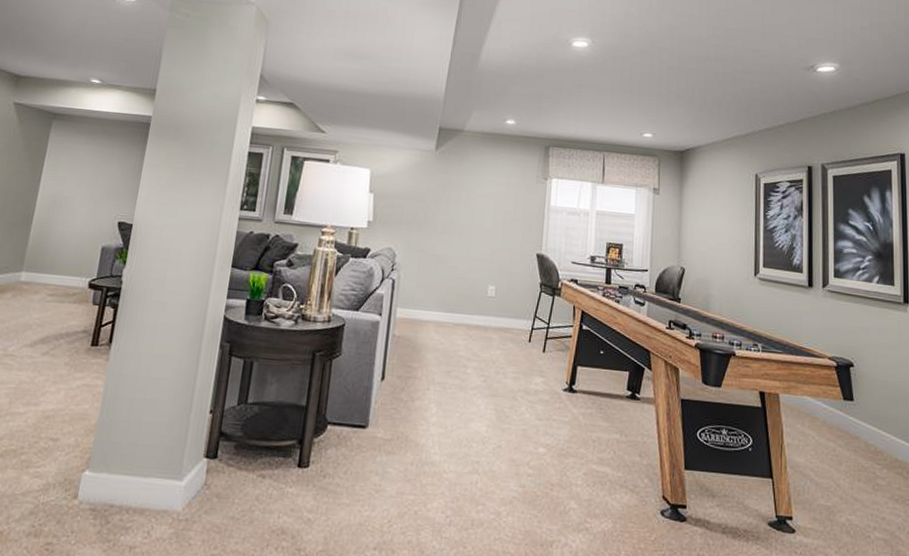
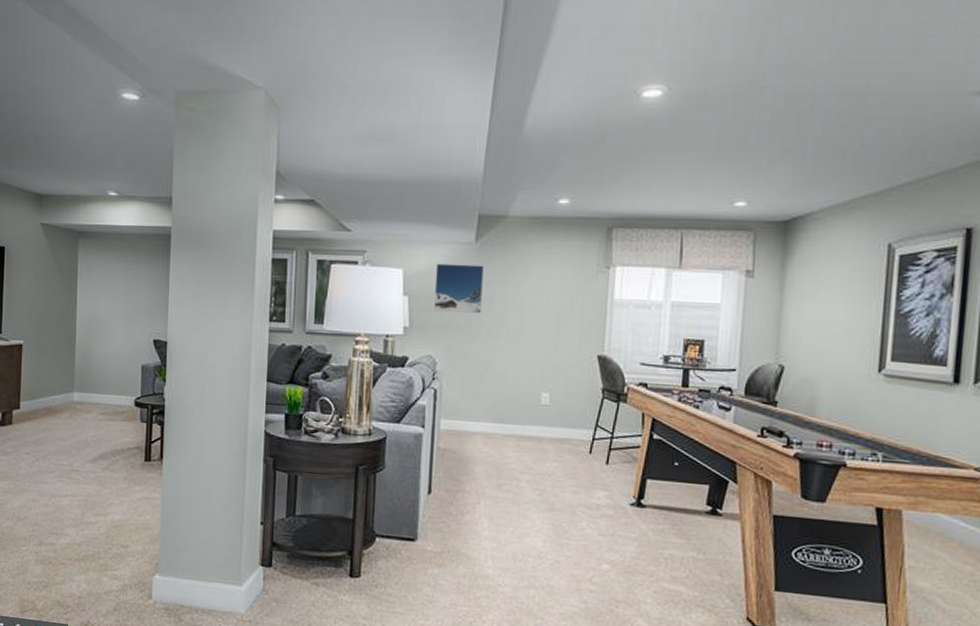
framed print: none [395,166,442,212] -> present [433,263,484,313]

